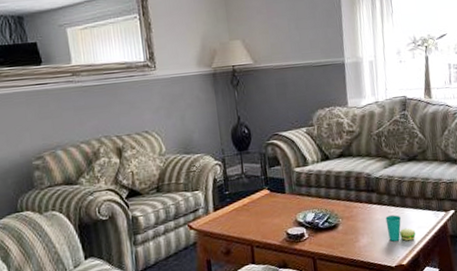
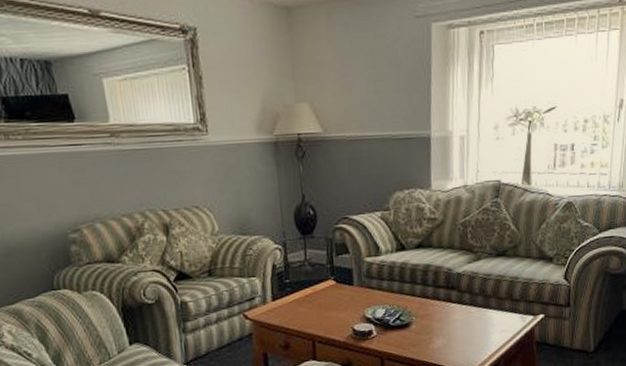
cup: present [385,215,417,242] -> none [465,315,499,346]

